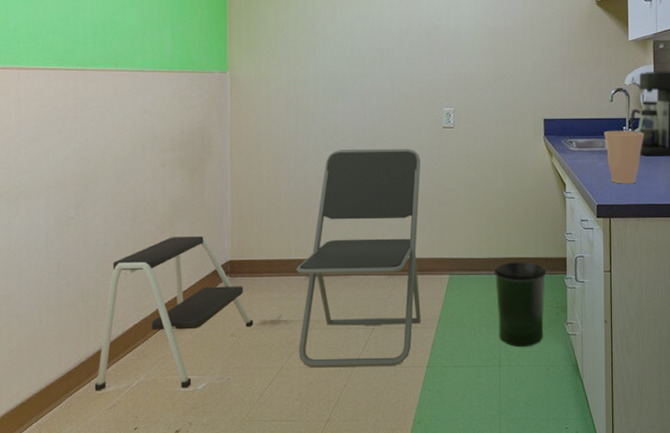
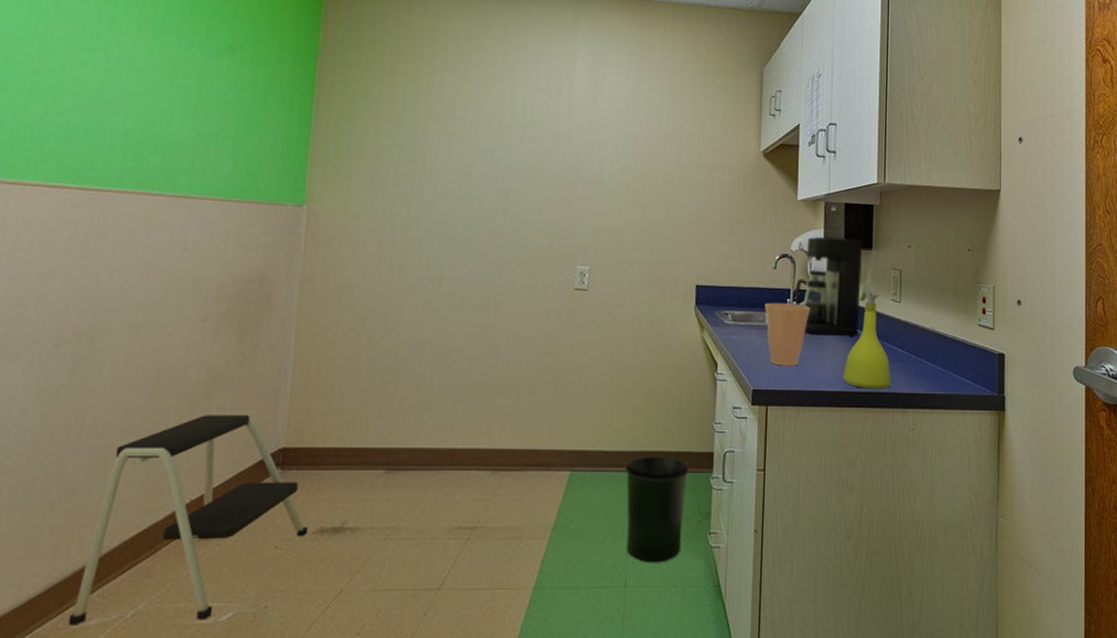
folding chair: present [296,148,421,368] -> none [365,309,544,591]

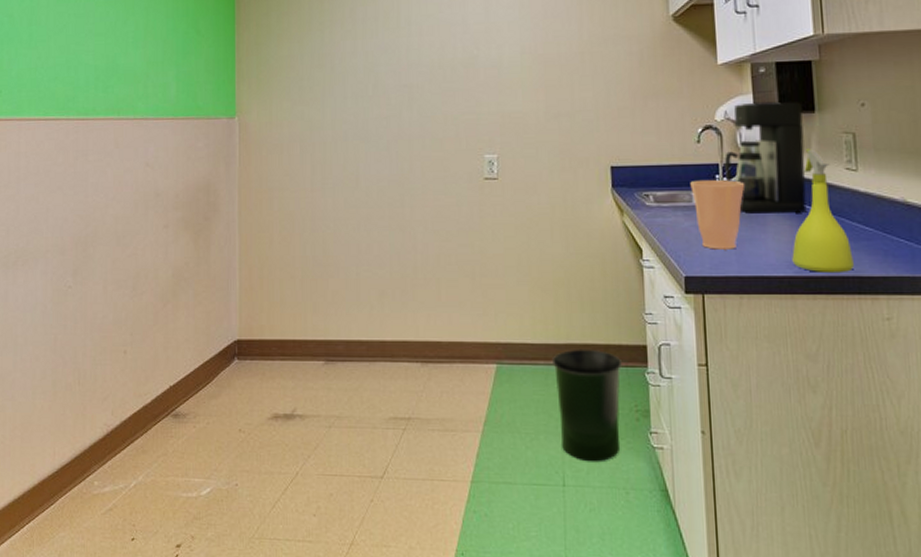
step stool: present [68,413,309,626] -> none [89,309,265,493]

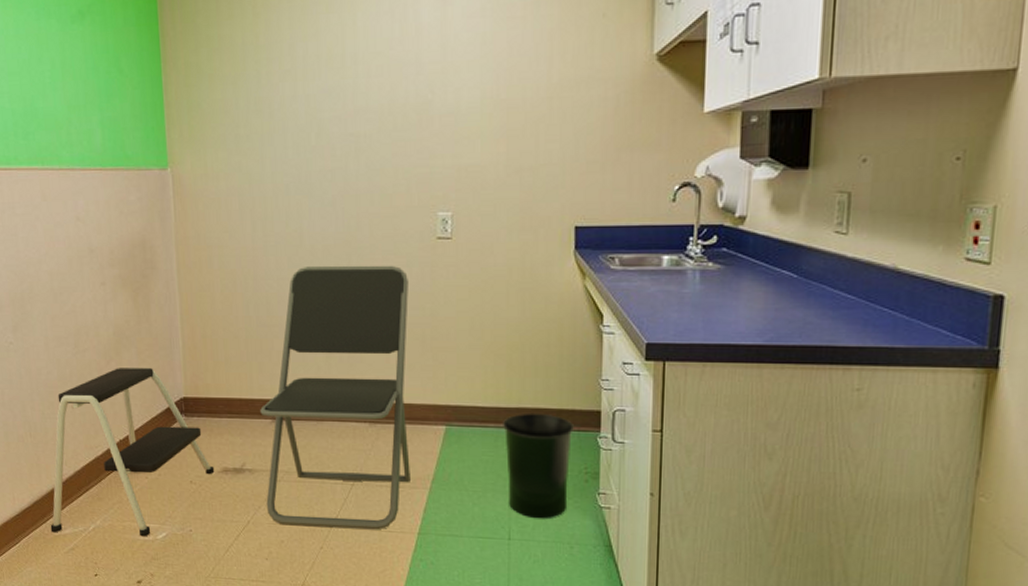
step stool: none [89,309,265,493] -> present [50,367,215,537]
folding chair: none [313,204,463,479] -> present [260,265,410,530]
cup: present [690,179,746,250] -> none [660,241,721,316]
coffee maker: present [725,102,807,214] -> none [700,156,794,279]
spray bottle: present [792,147,854,274] -> none [763,208,830,343]

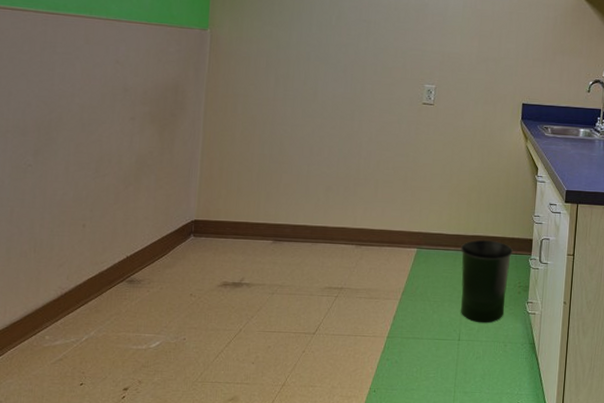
step stool: present [50,367,215,537] -> none [40,191,215,346]
folding chair: present [260,265,410,530] -> none [258,116,398,335]

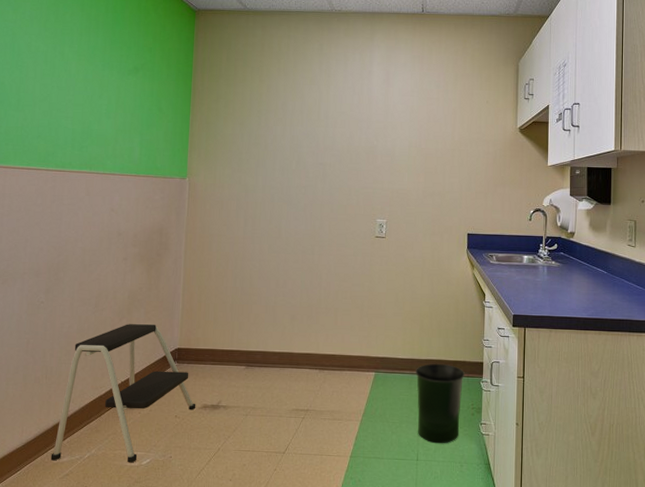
step stool: none [40,191,215,346] -> present [50,323,196,463]

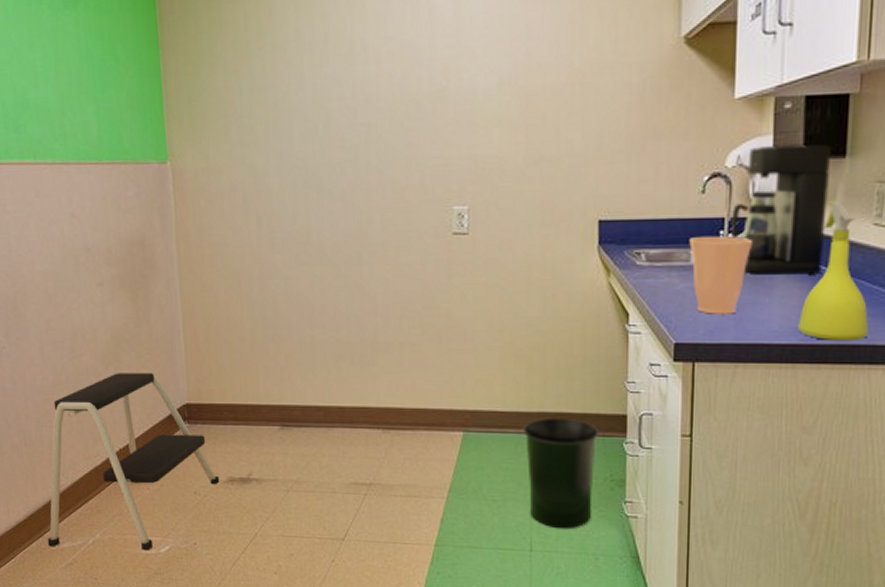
cup: none [522,247,560,297] -> present [689,235,754,314]
coffee maker: none [547,194,602,274] -> present [731,144,831,275]
spray bottle: none [587,229,627,317] -> present [798,199,869,342]

